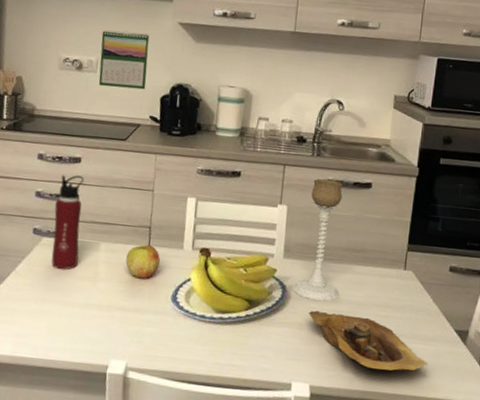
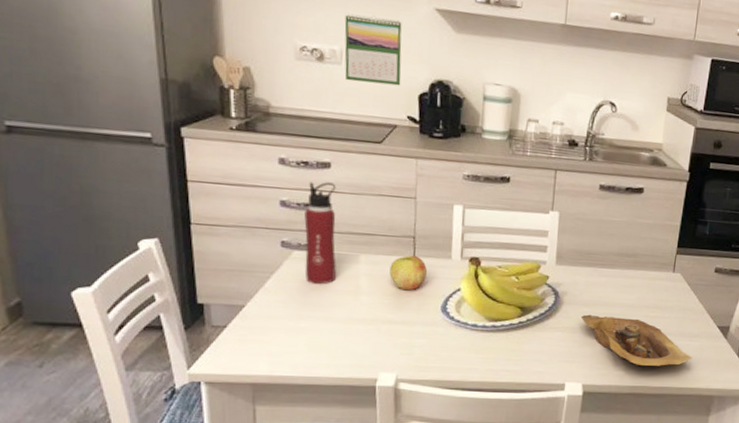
candle holder: present [292,178,343,302] -> none [565,183,615,306]

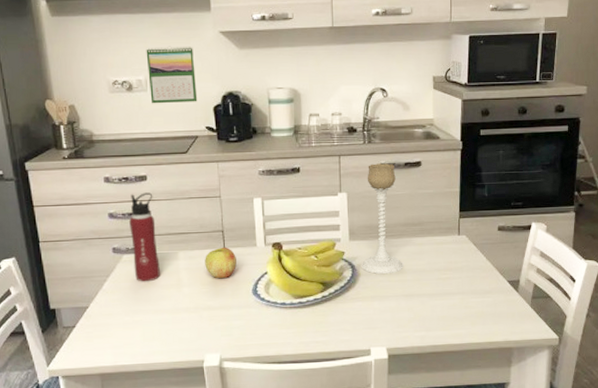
candle holder: none [565,183,615,306] -> present [361,163,403,275]
bowl: present [580,314,693,367] -> none [377,282,488,325]

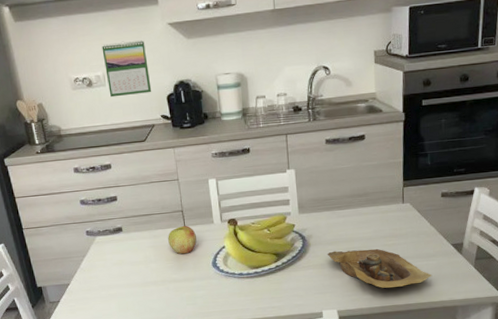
water bottle: present [129,192,160,282] -> none [98,179,130,260]
candle holder: present [361,163,403,275] -> none [310,139,351,244]
bowl: none [377,282,488,325] -> present [327,248,433,288]

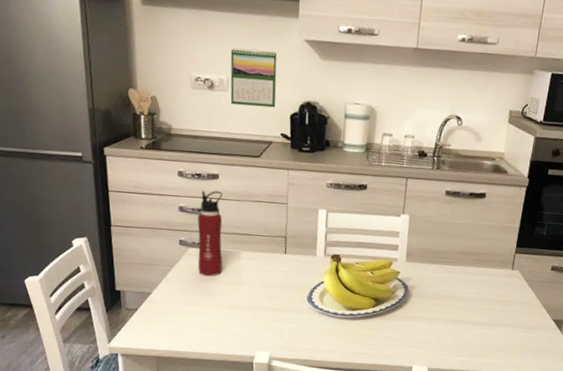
water bottle: none [98,179,130,260] -> present [197,191,223,277]
apple: present [168,225,197,254] -> none [265,252,296,283]
bowl: present [327,248,433,288] -> none [427,306,529,355]

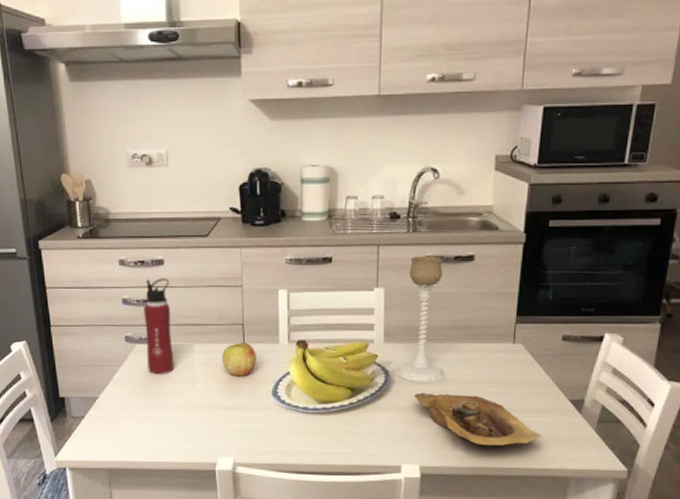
calendar: present [230,47,277,108] -> none [168,116,222,181]
apple: none [265,252,296,283] -> present [222,342,256,377]
candle holder: none [413,190,459,299] -> present [395,256,445,383]
bowl: none [427,306,529,355] -> present [413,392,542,447]

